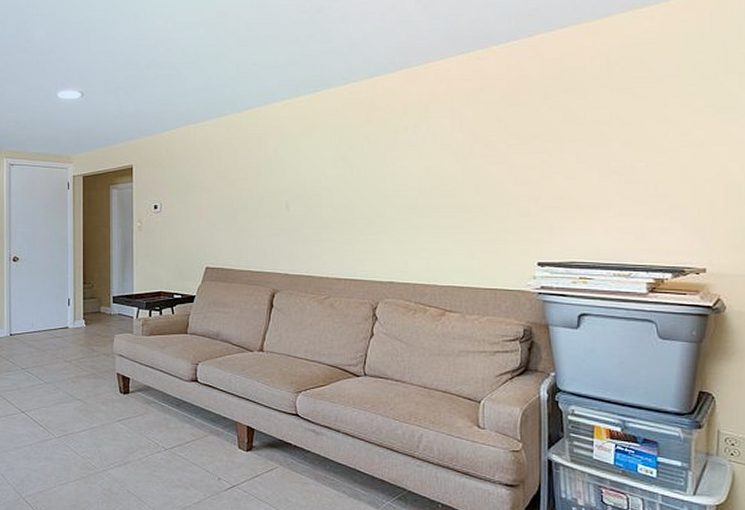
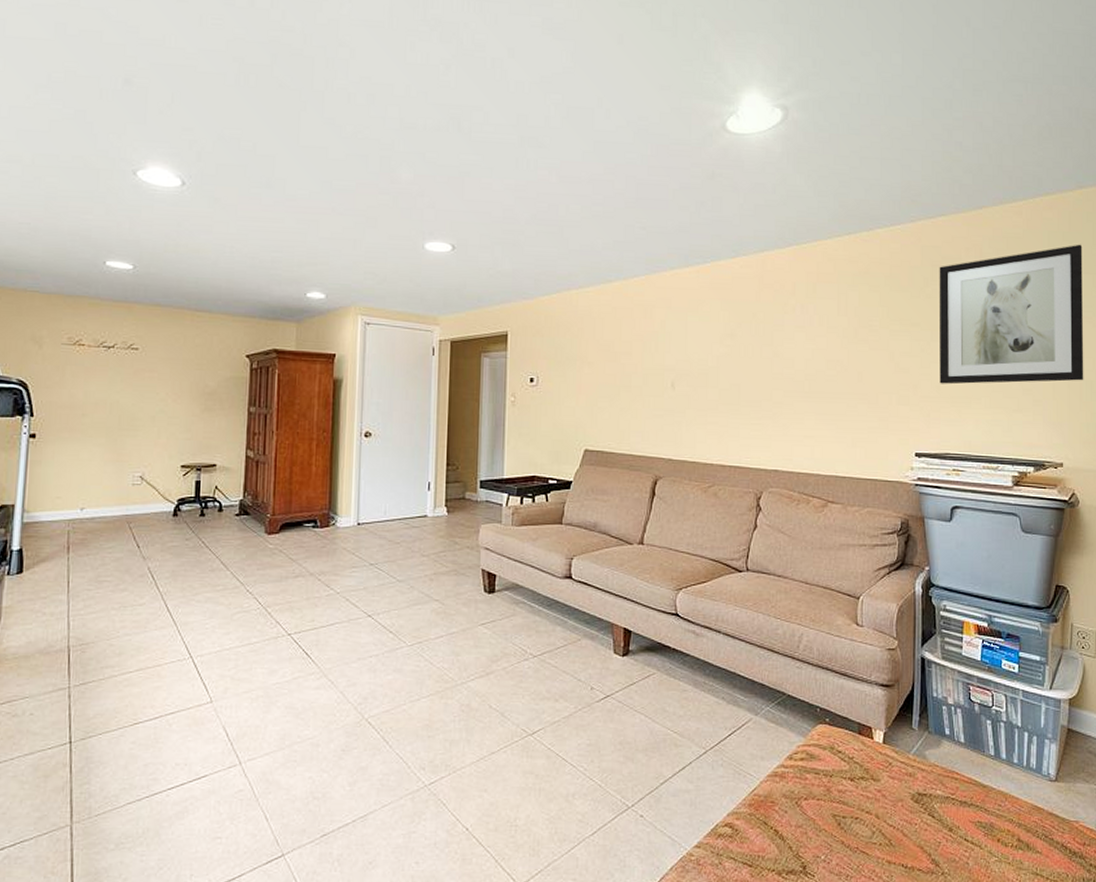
wall art: none [560,44,730,194] -> present [939,244,1084,385]

